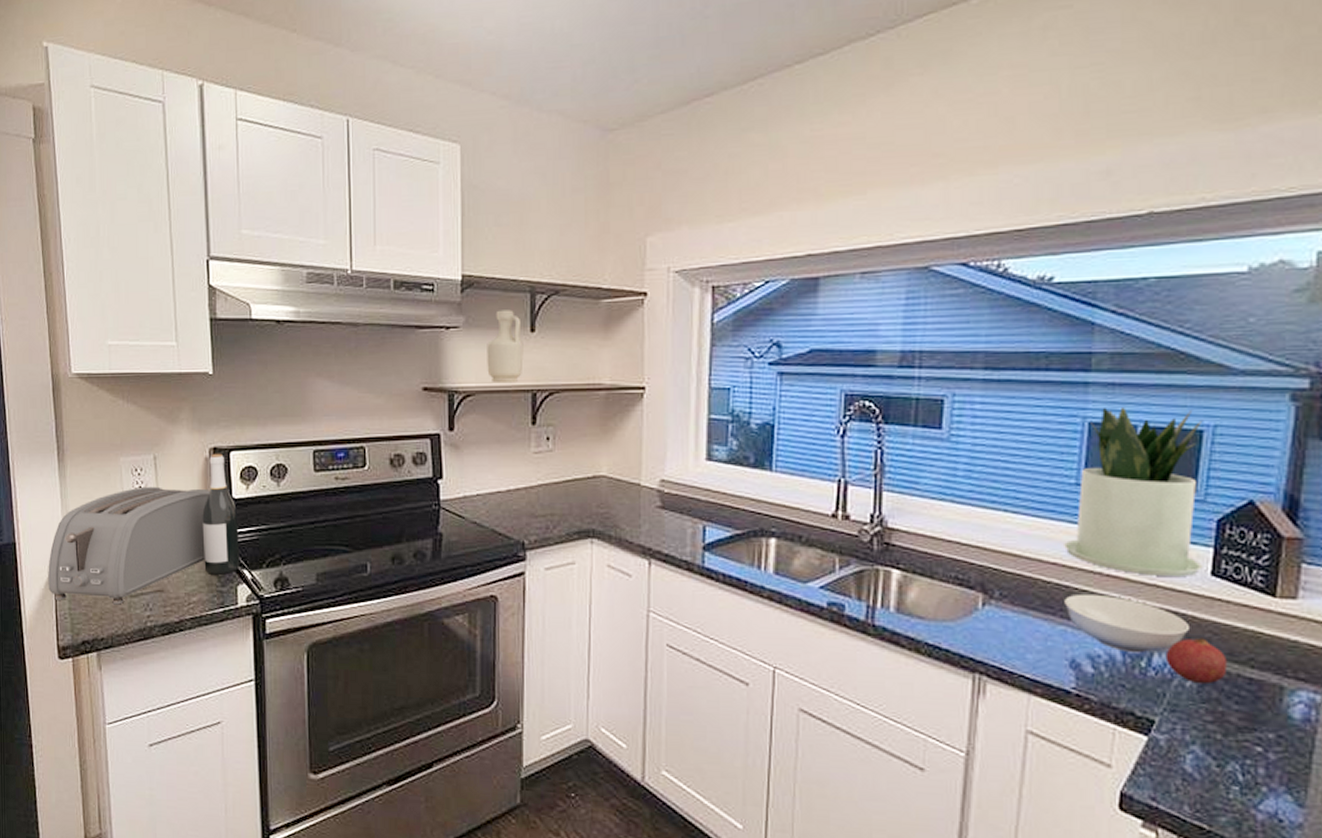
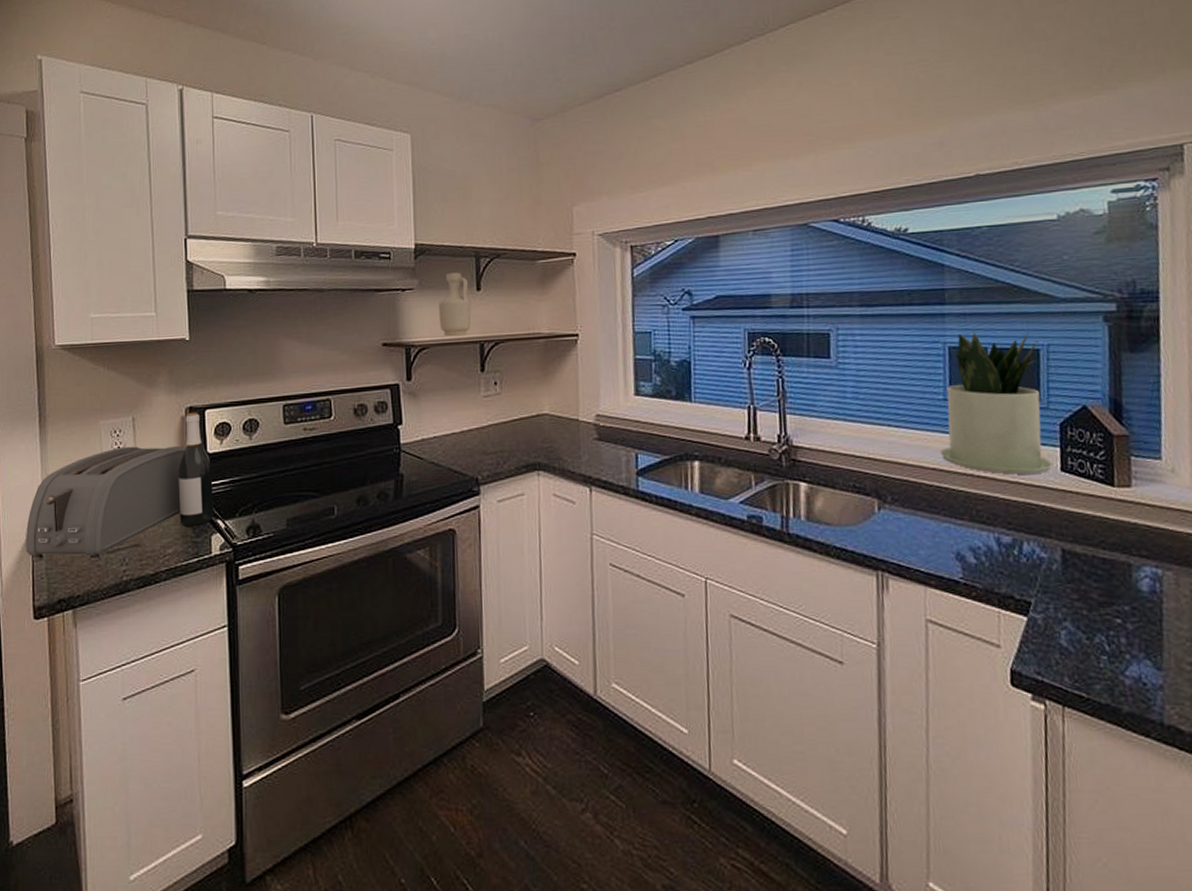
bowl: present [1064,593,1191,654] -> none [945,493,1050,543]
fruit: present [1165,638,1228,685] -> none [1033,526,1085,567]

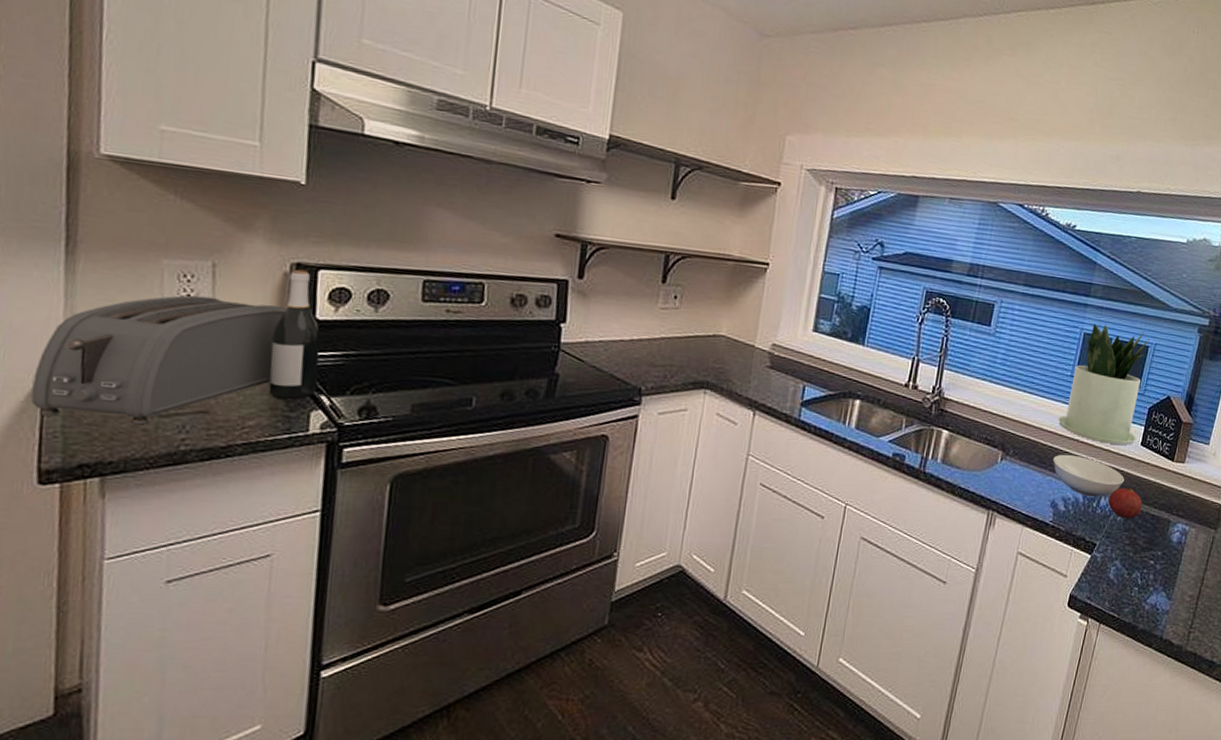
ceramic jug: present [439,272,472,337] -> none [624,174,664,243]
bowl: none [945,493,1050,543] -> present [1053,454,1125,497]
fruit: none [1033,526,1085,567] -> present [1108,487,1143,519]

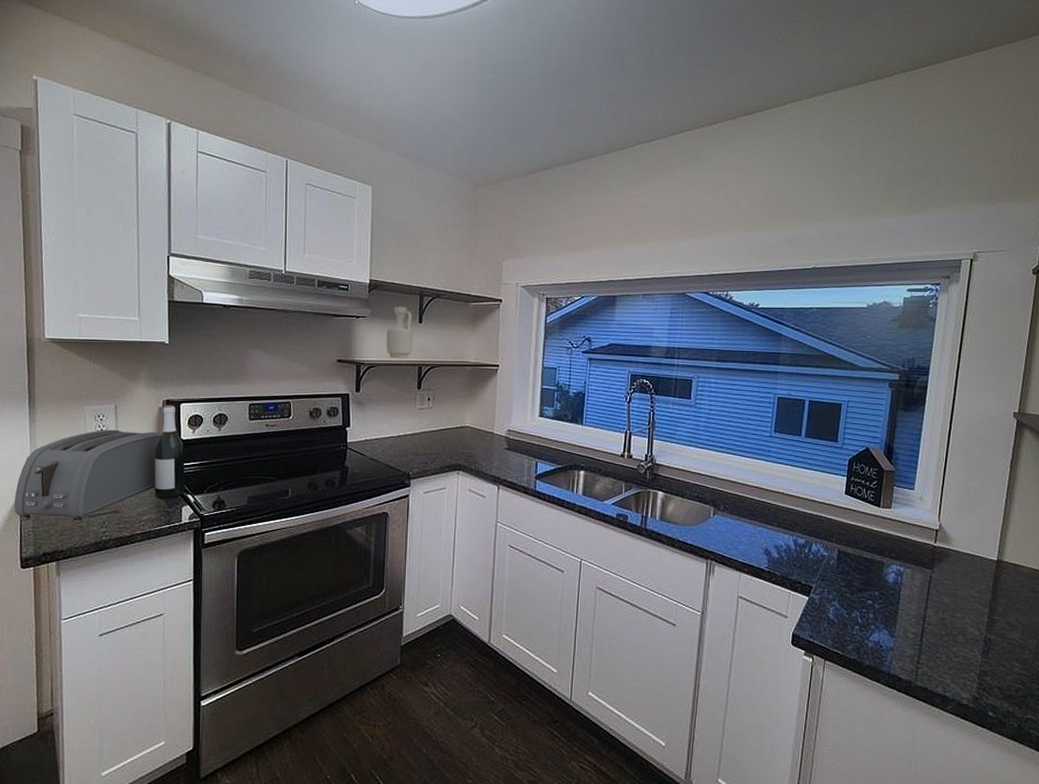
ceramic jug: none [624,174,664,243] -> present [386,306,413,359]
bowl: present [1053,454,1125,497] -> none [762,506,833,544]
planter: present [1058,324,1150,445] -> none [762,387,842,495]
fruit: present [1108,487,1143,519] -> none [819,533,853,563]

